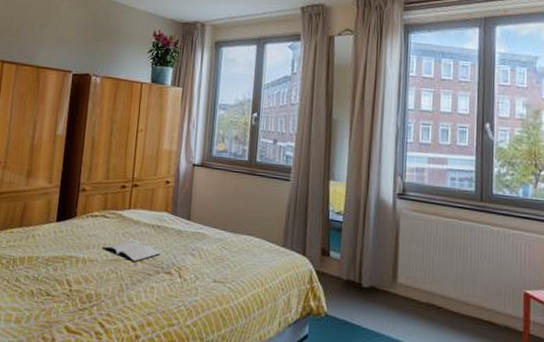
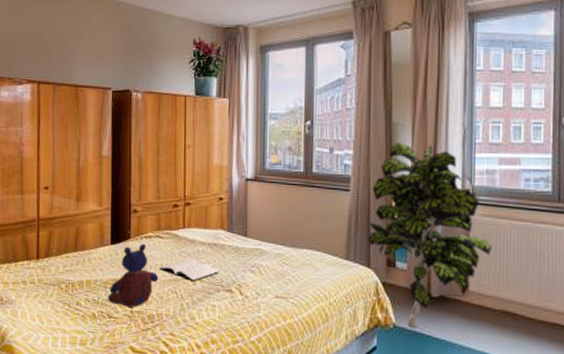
stuffed bear: none [47,222,101,286] -> present [107,243,159,308]
indoor plant: none [304,138,420,317] -> present [368,143,493,328]

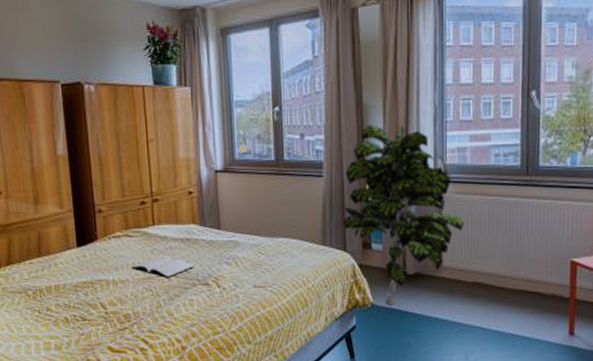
stuffed bear: present [107,243,159,308] -> none [79,243,132,309]

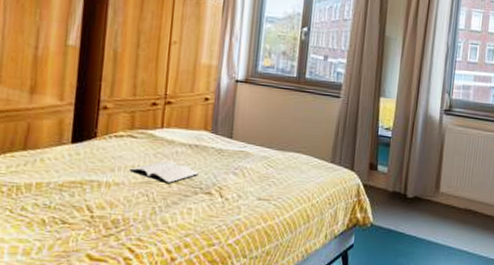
indoor plant: present [343,125,465,305] -> none [353,55,463,226]

